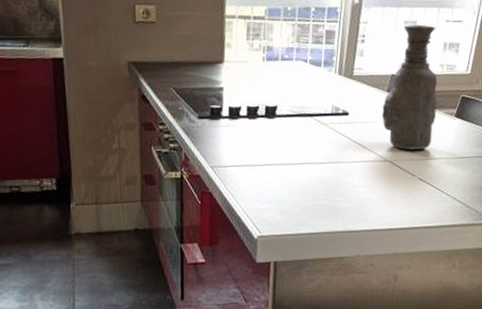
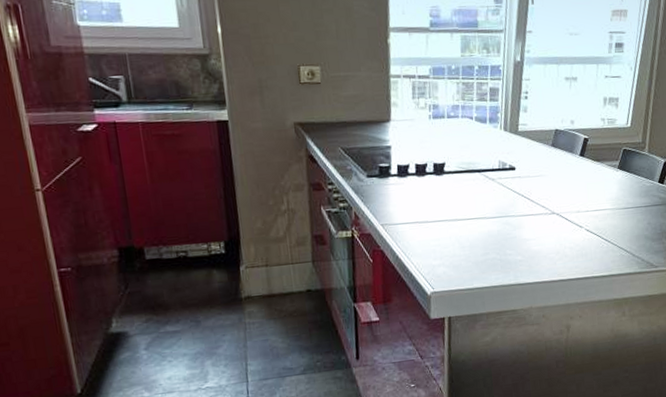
vase: present [382,24,438,150] -> none [547,80,601,203]

